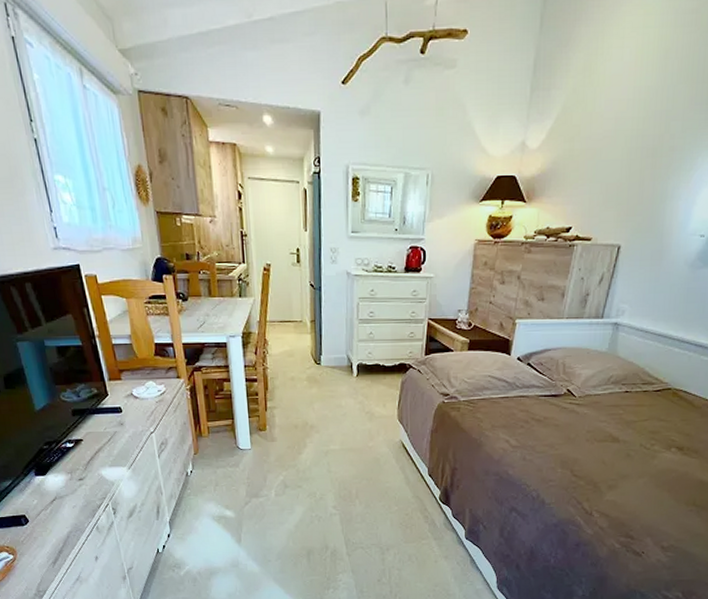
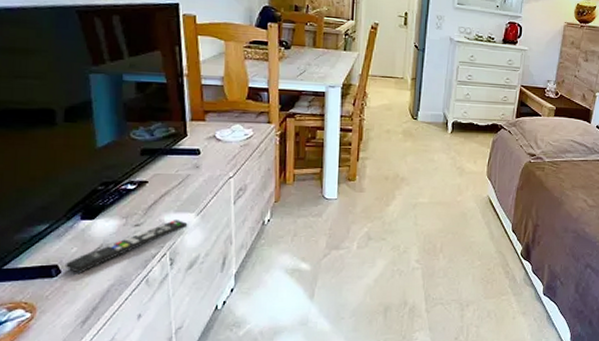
remote control: none [30,473,123,522] -> present [64,220,188,273]

